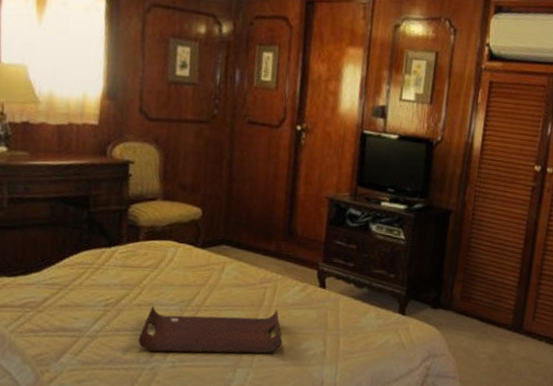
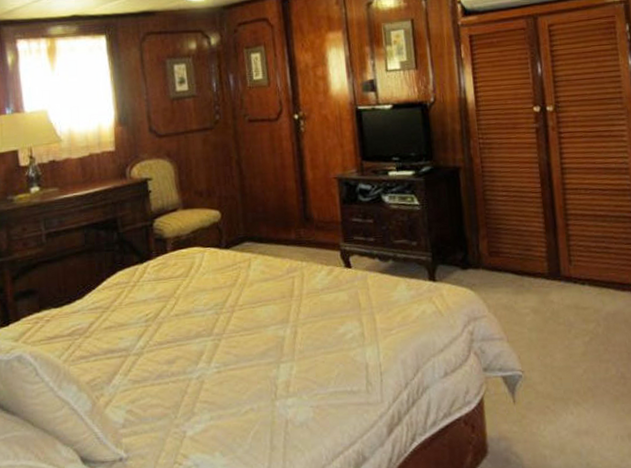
serving tray: present [137,305,283,354] -> none [181,298,320,361]

